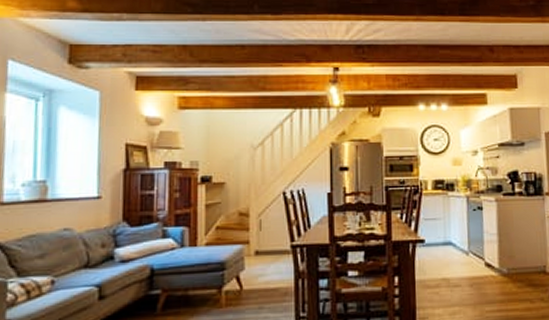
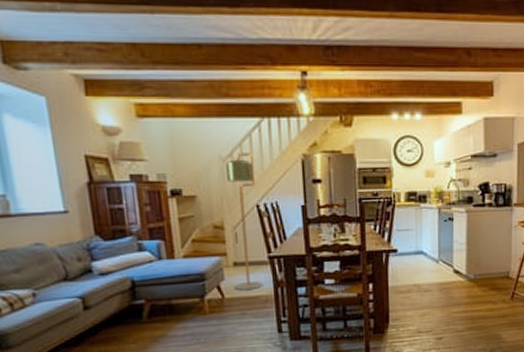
floor lamp: none [253,141,283,282] -> present [225,153,263,291]

